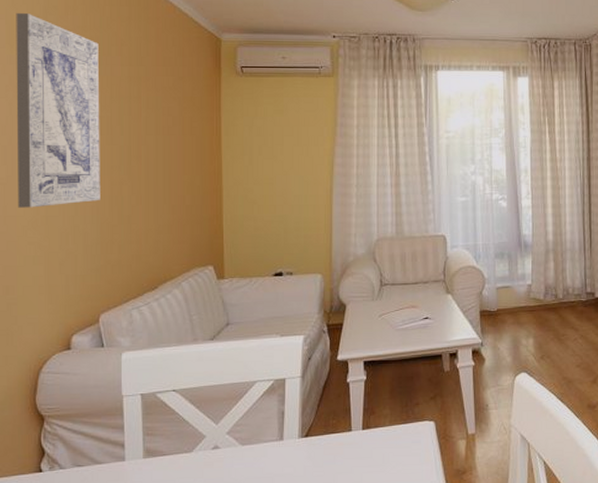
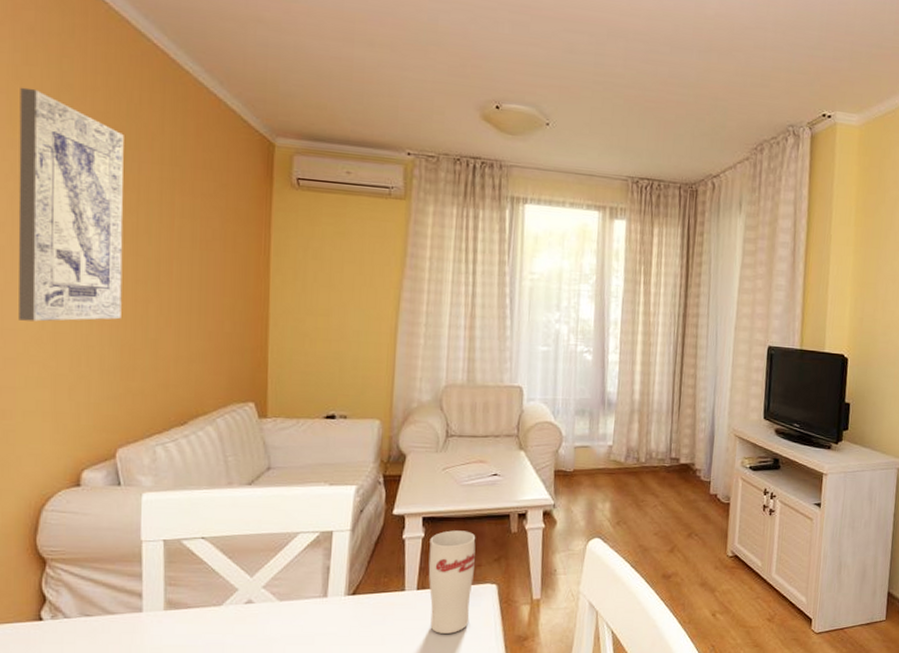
cup: none [371,372,413,470] -> present [428,530,476,634]

